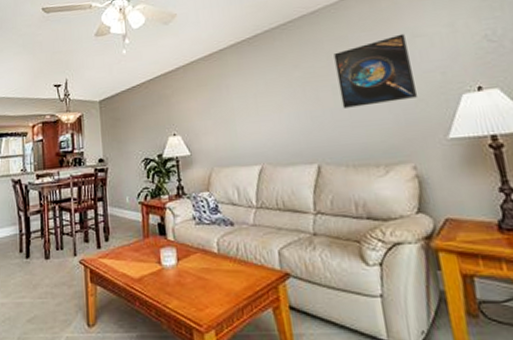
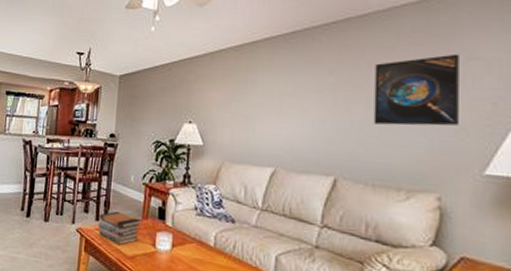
book stack: none [100,235,143,270] -> present [98,211,141,246]

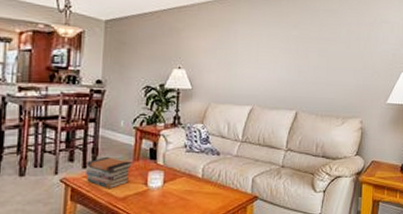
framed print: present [373,54,459,126] -> none [323,17,376,70]

